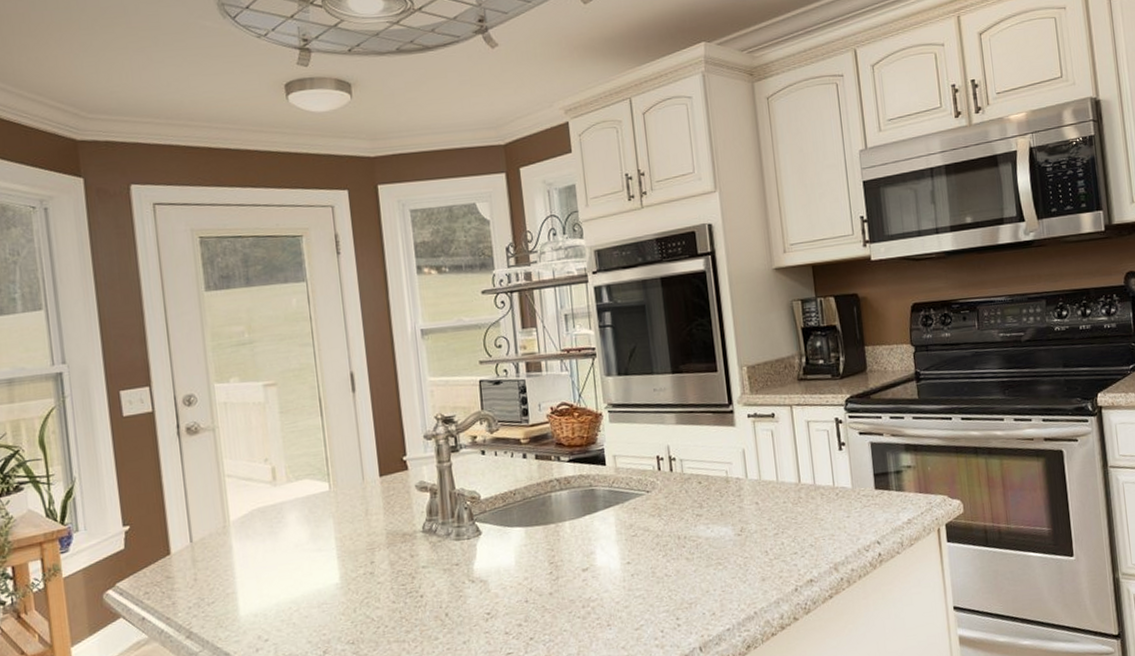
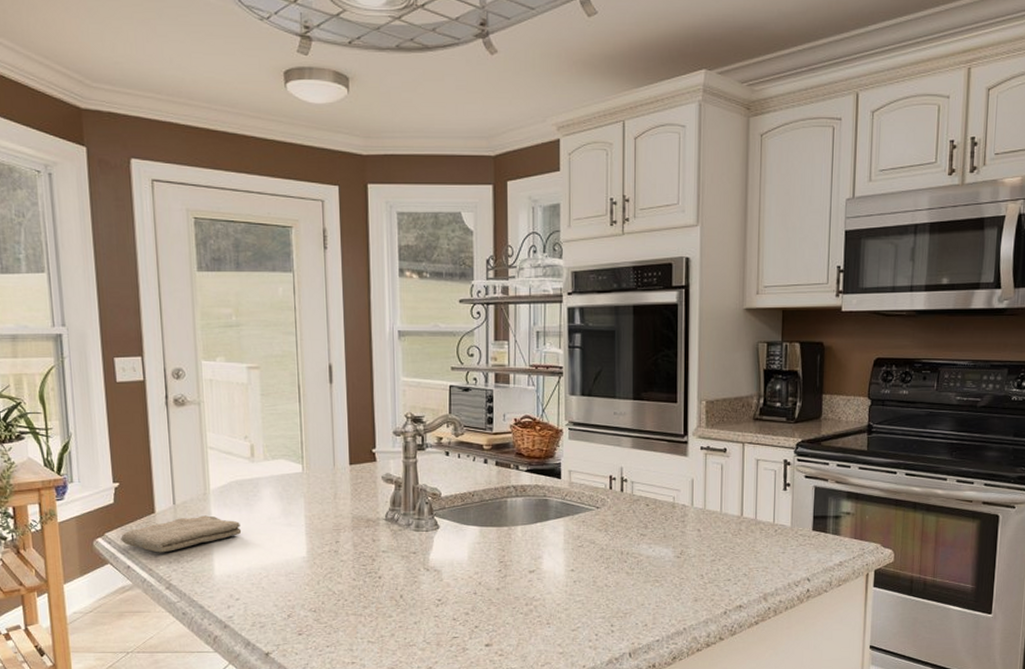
washcloth: none [133,550,267,599] -> present [121,515,242,553]

